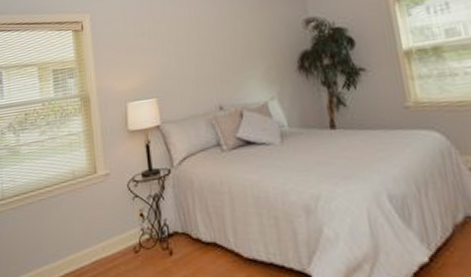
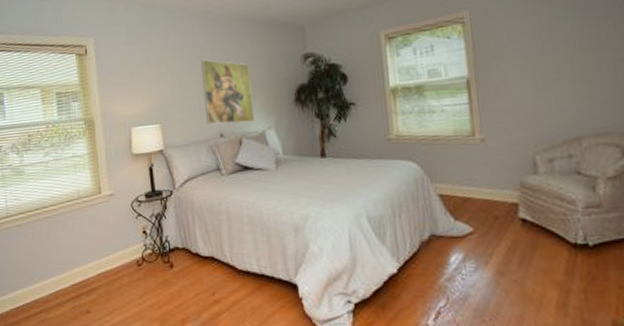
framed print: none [196,29,255,97] -> present [200,59,254,125]

